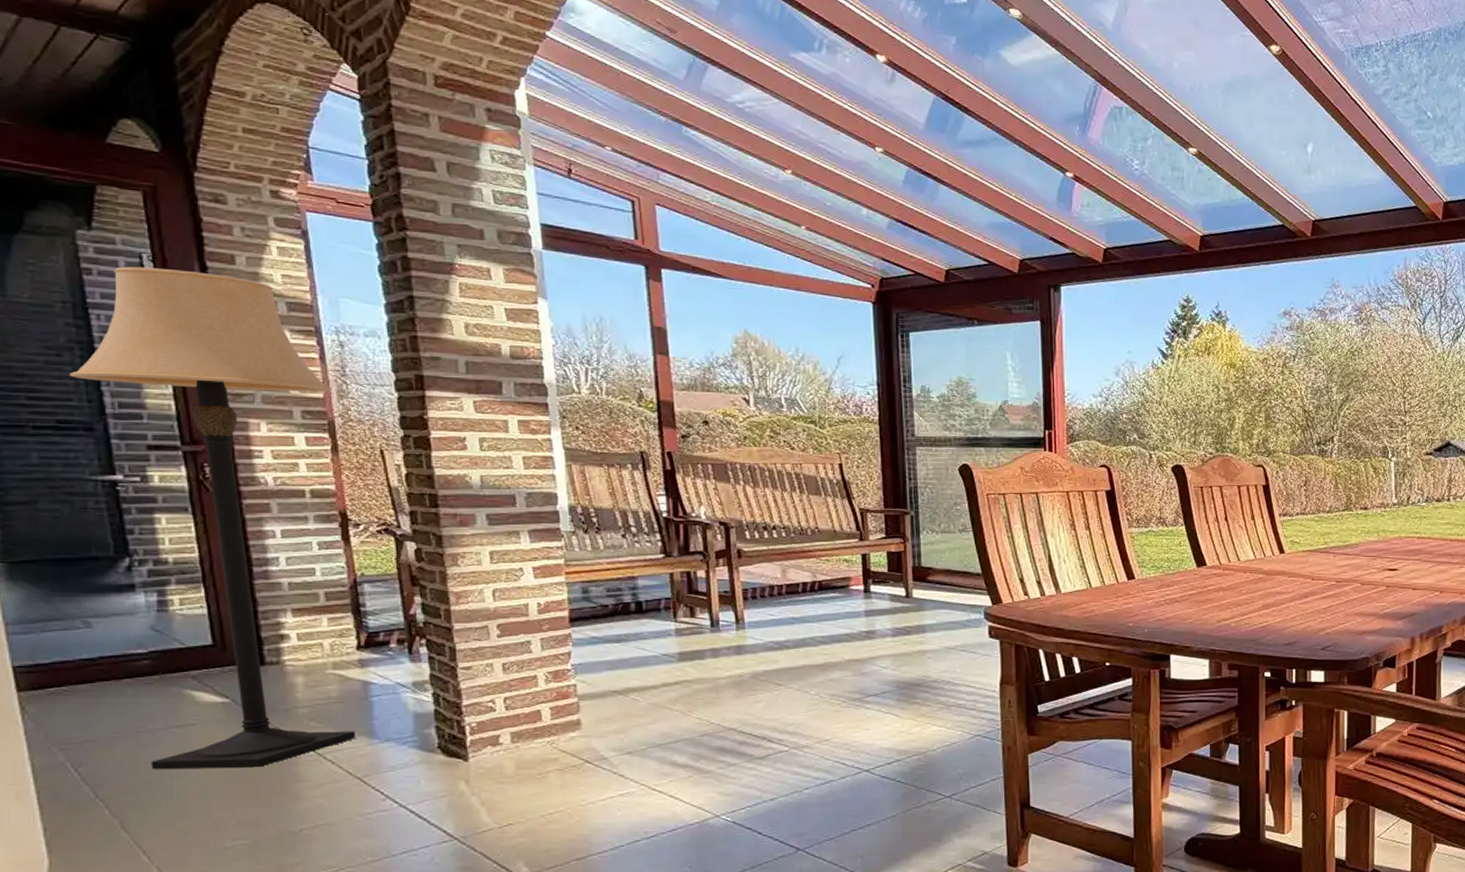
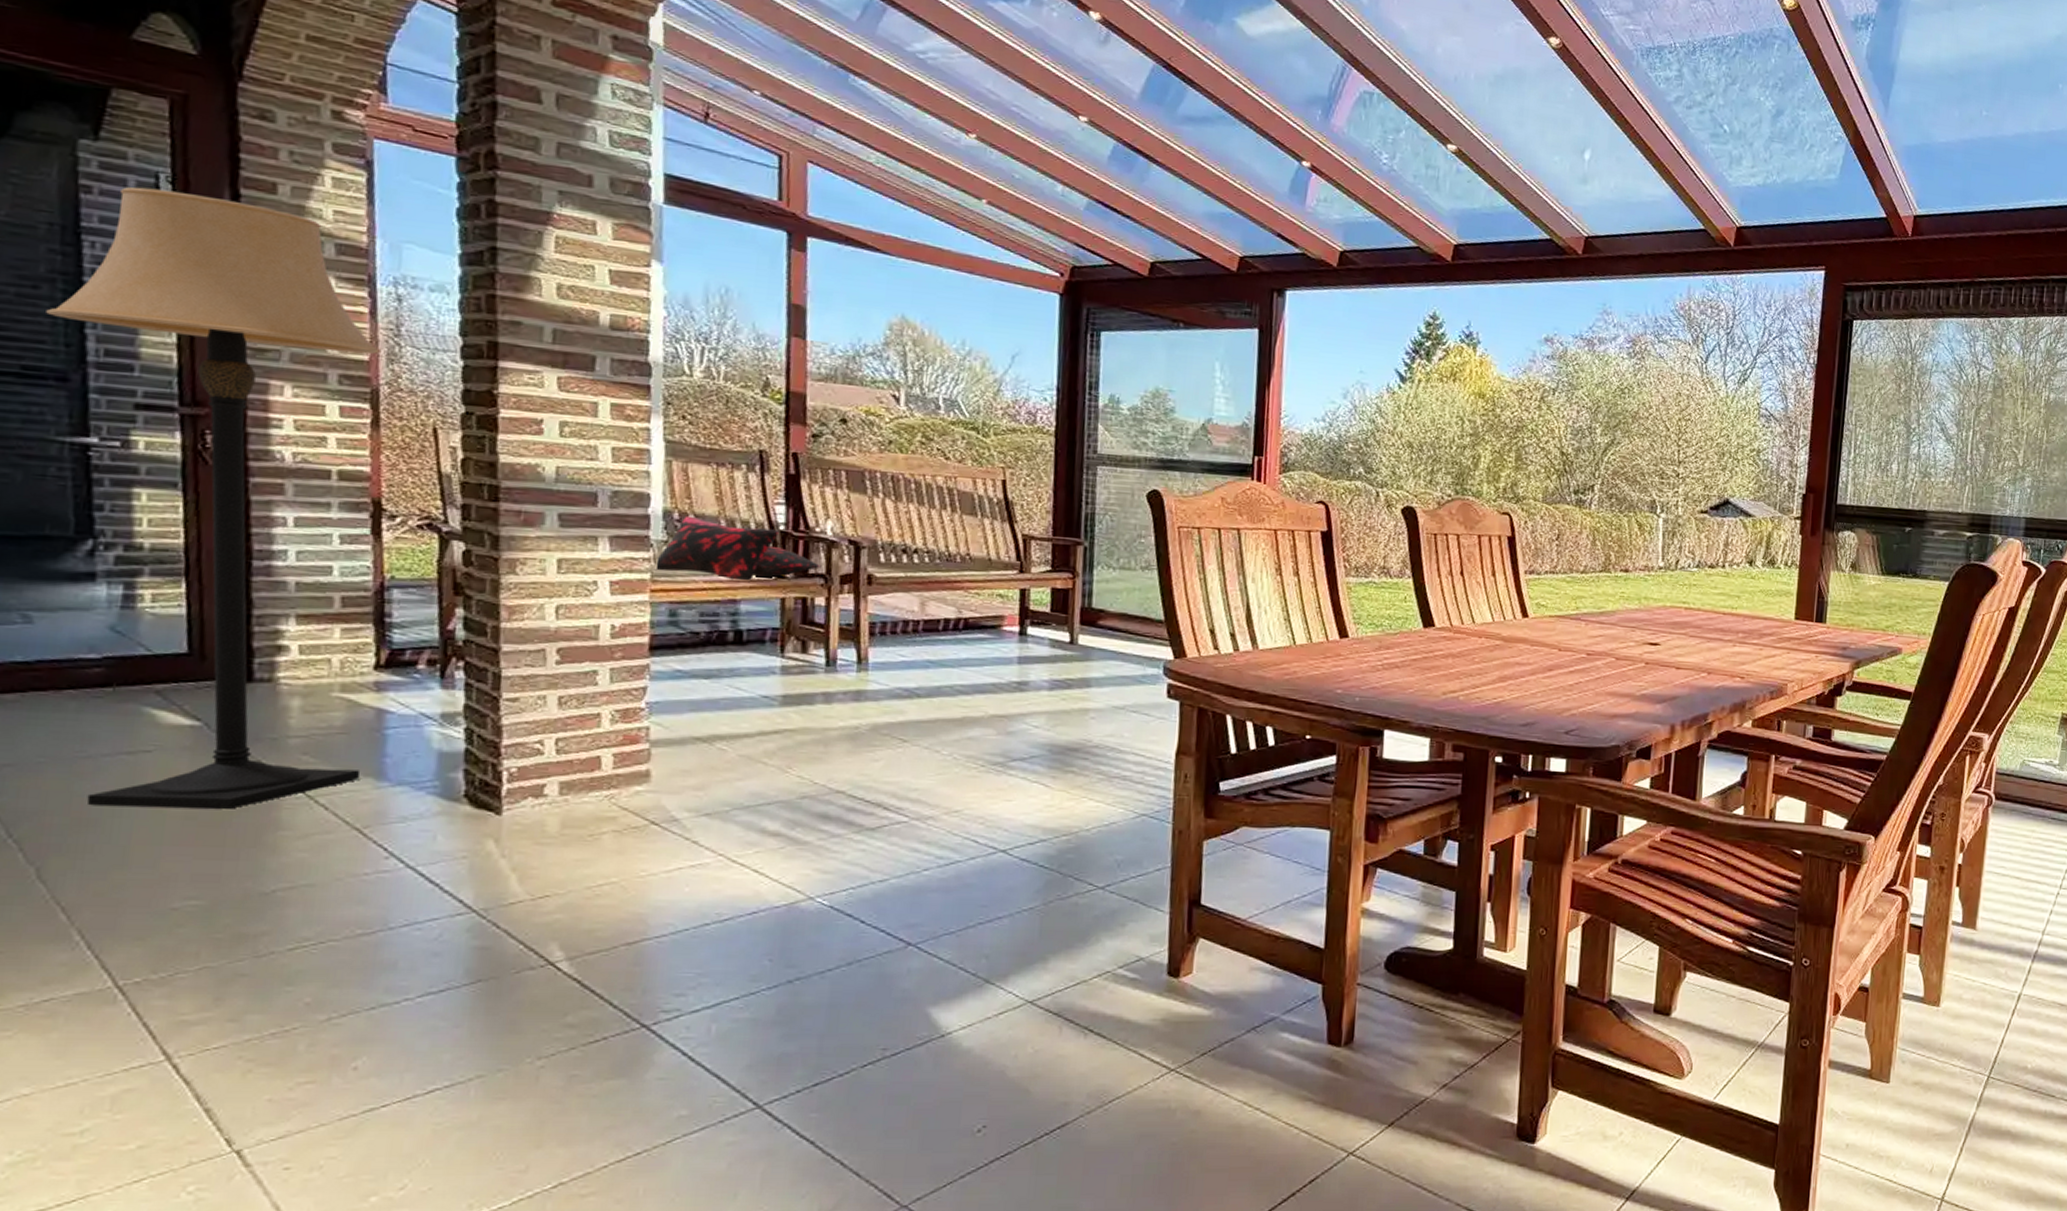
cushion: none [566,509,700,562] -> present [653,515,822,583]

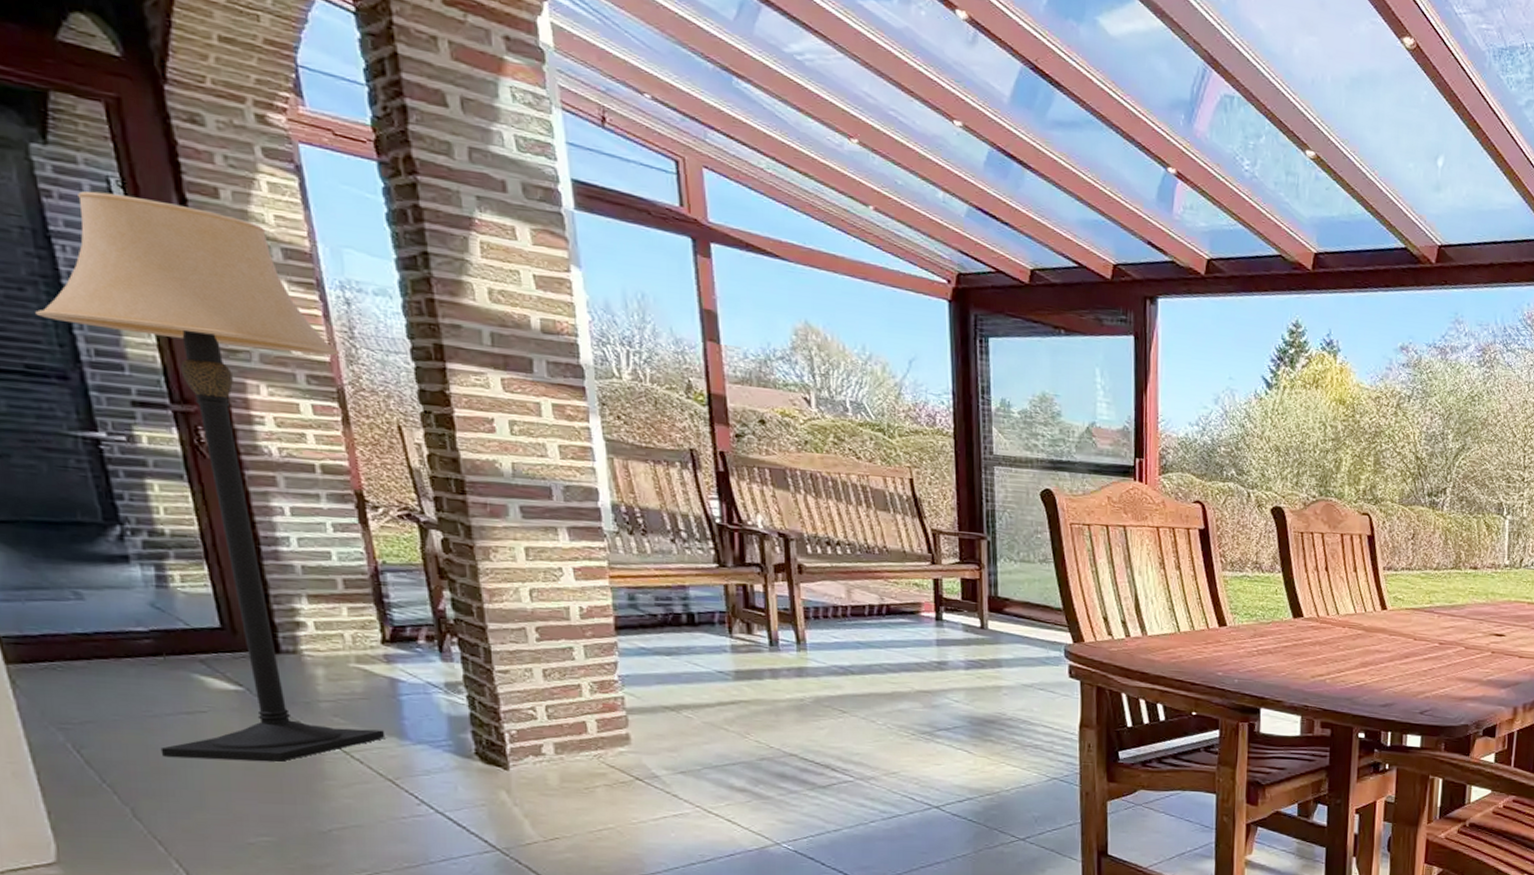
cushion: present [653,515,822,583] -> none [609,509,757,571]

